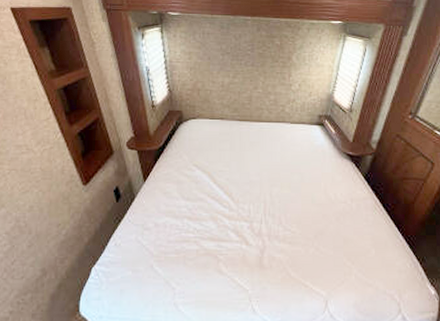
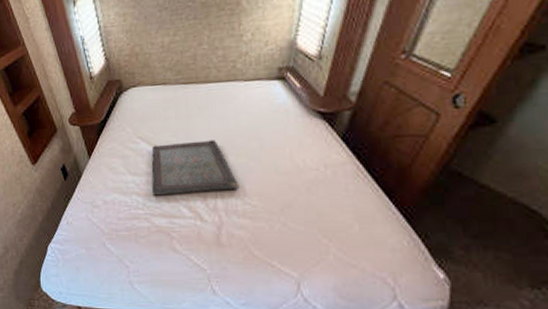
serving tray: none [203,172,282,220] -> present [151,140,240,196]

